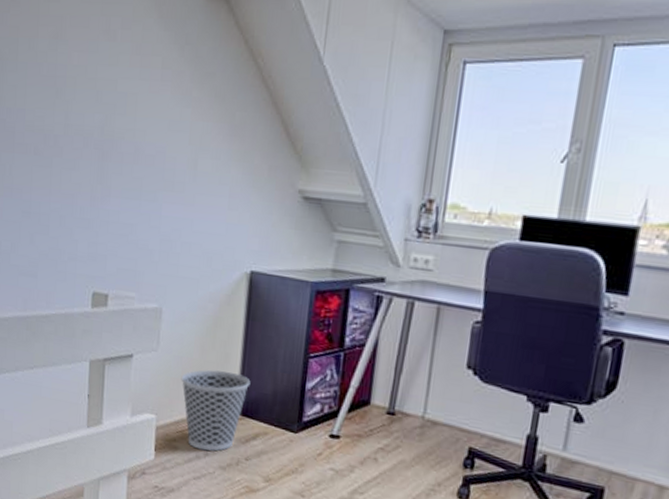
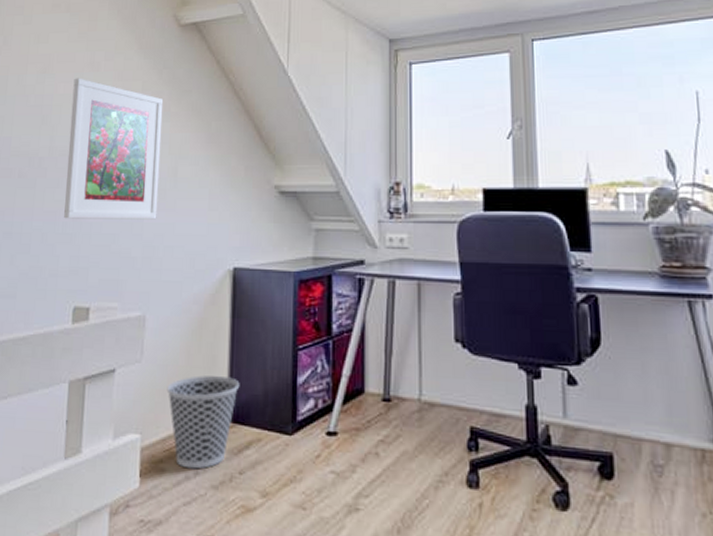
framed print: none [81,47,185,213] -> present [64,78,164,220]

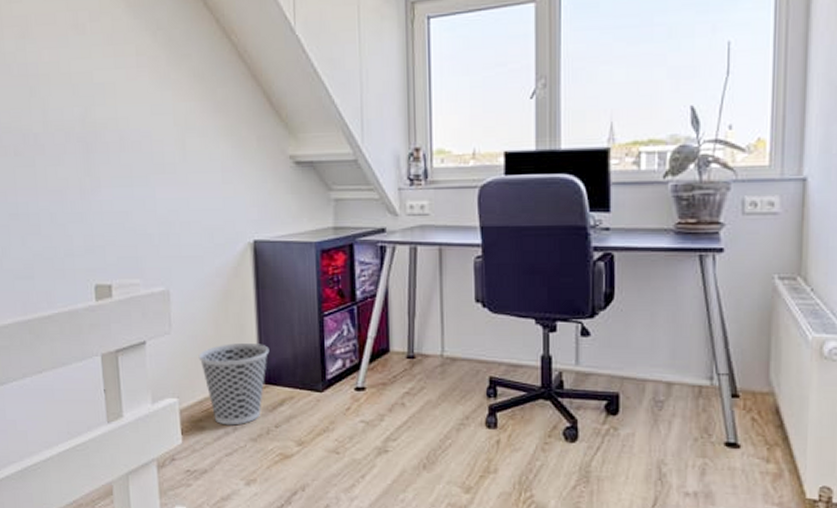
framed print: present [64,78,164,220] -> none [58,42,169,198]

